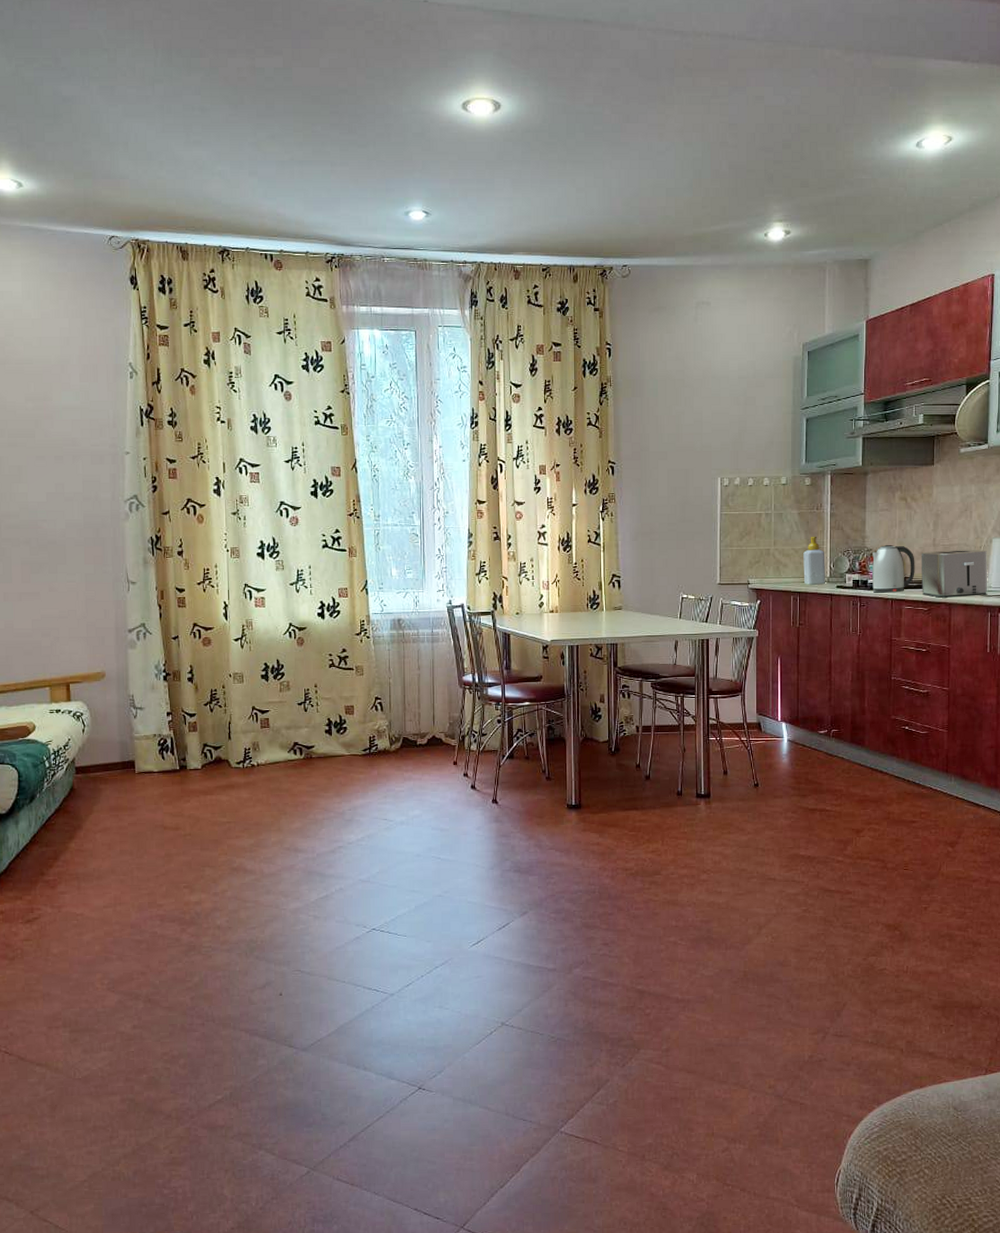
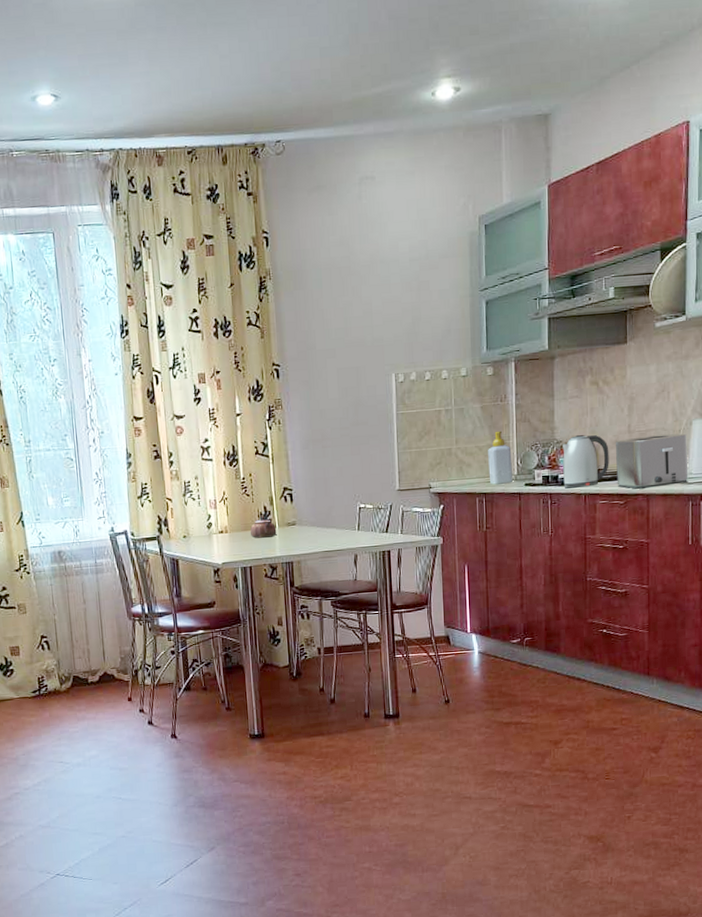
teapot: none [579,598,604,621] -> present [250,515,277,539]

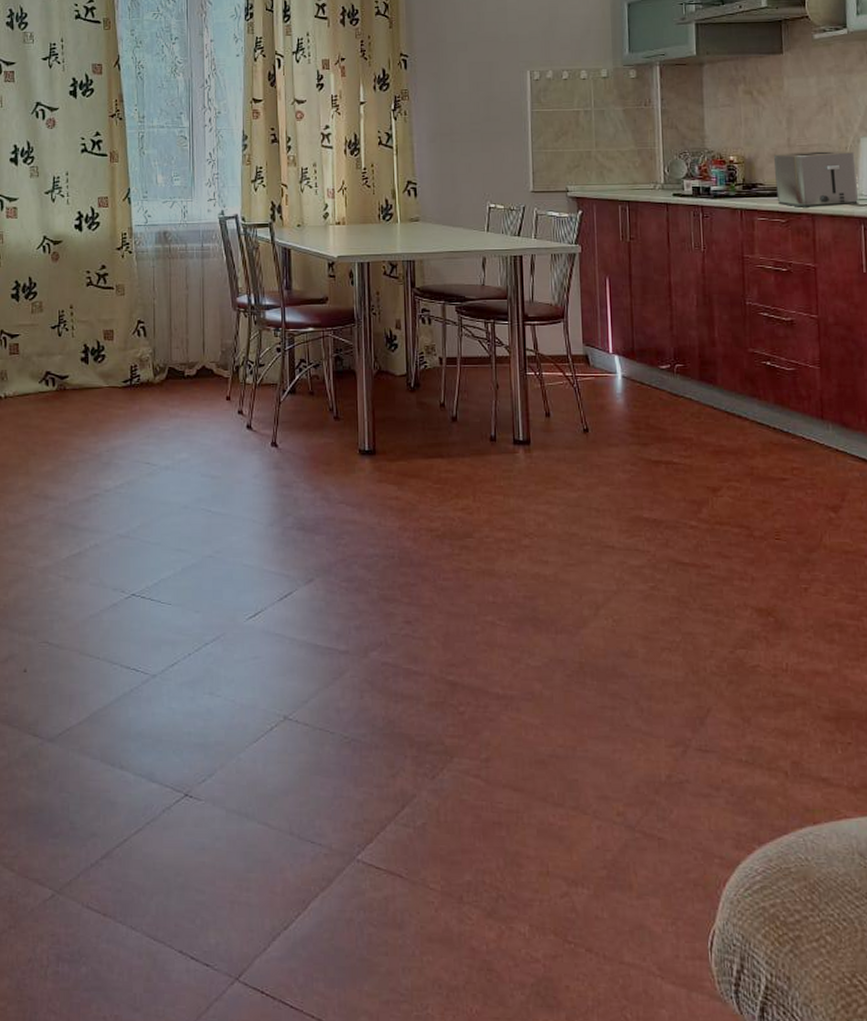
teapot: present [250,515,277,539] -> none [370,208,398,234]
soap bottle: present [488,430,513,486] -> none [631,136,659,194]
kettle: present [563,434,609,489] -> none [714,145,768,202]

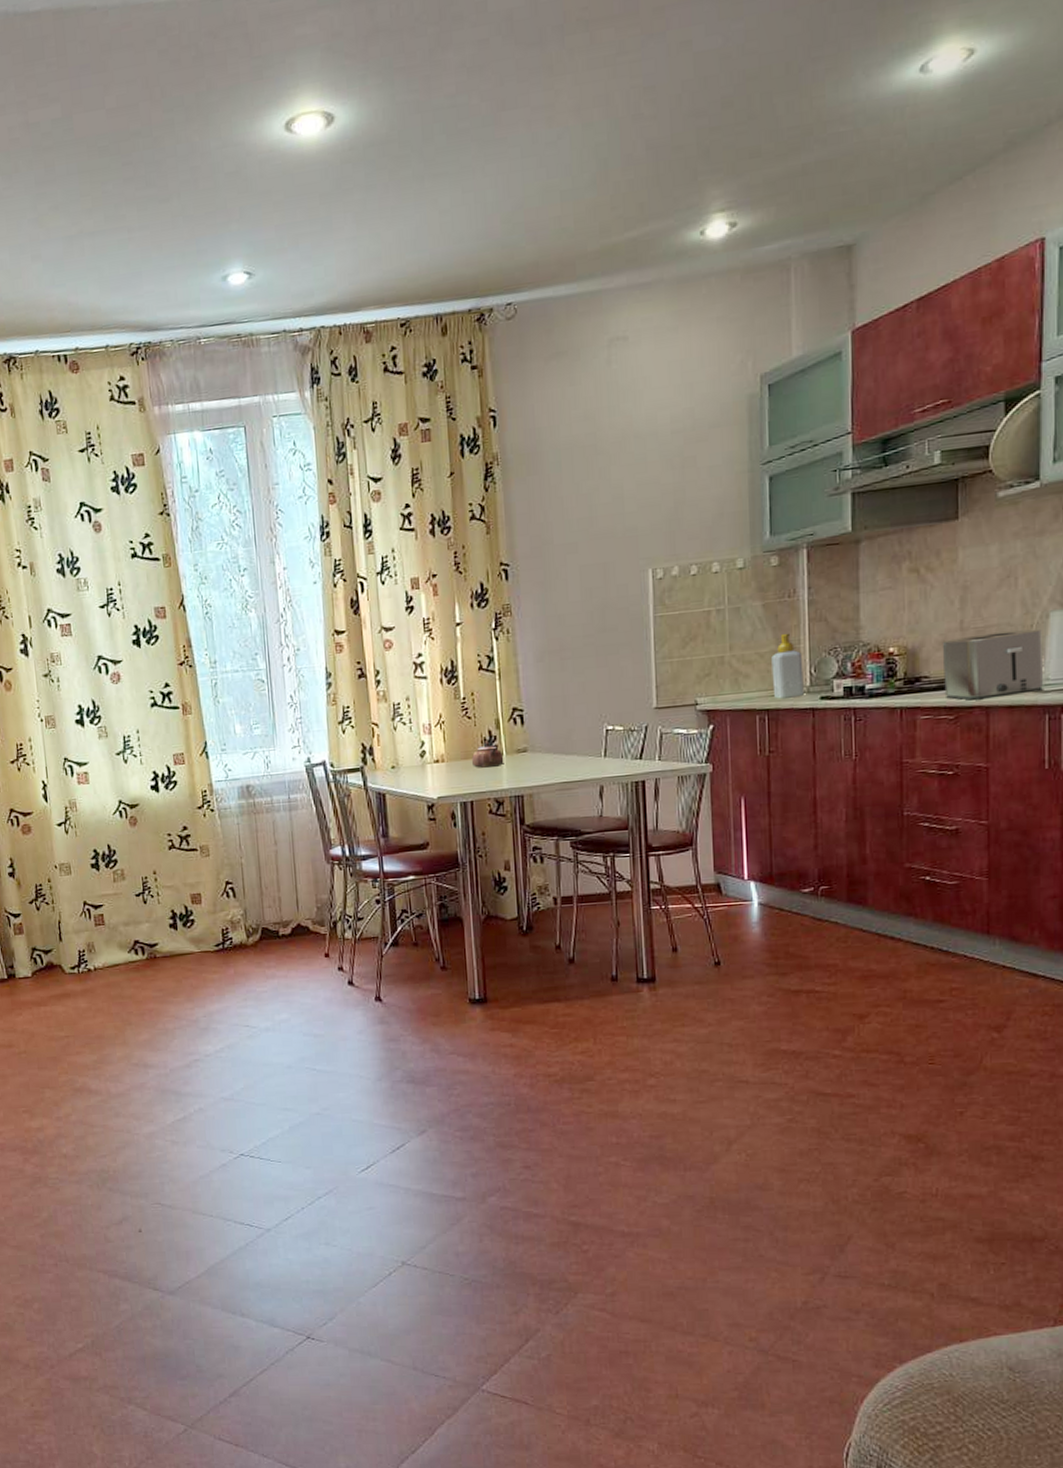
teapot: none [370,208,398,234] -> present [472,740,504,769]
soap bottle: none [631,136,659,194] -> present [771,633,804,700]

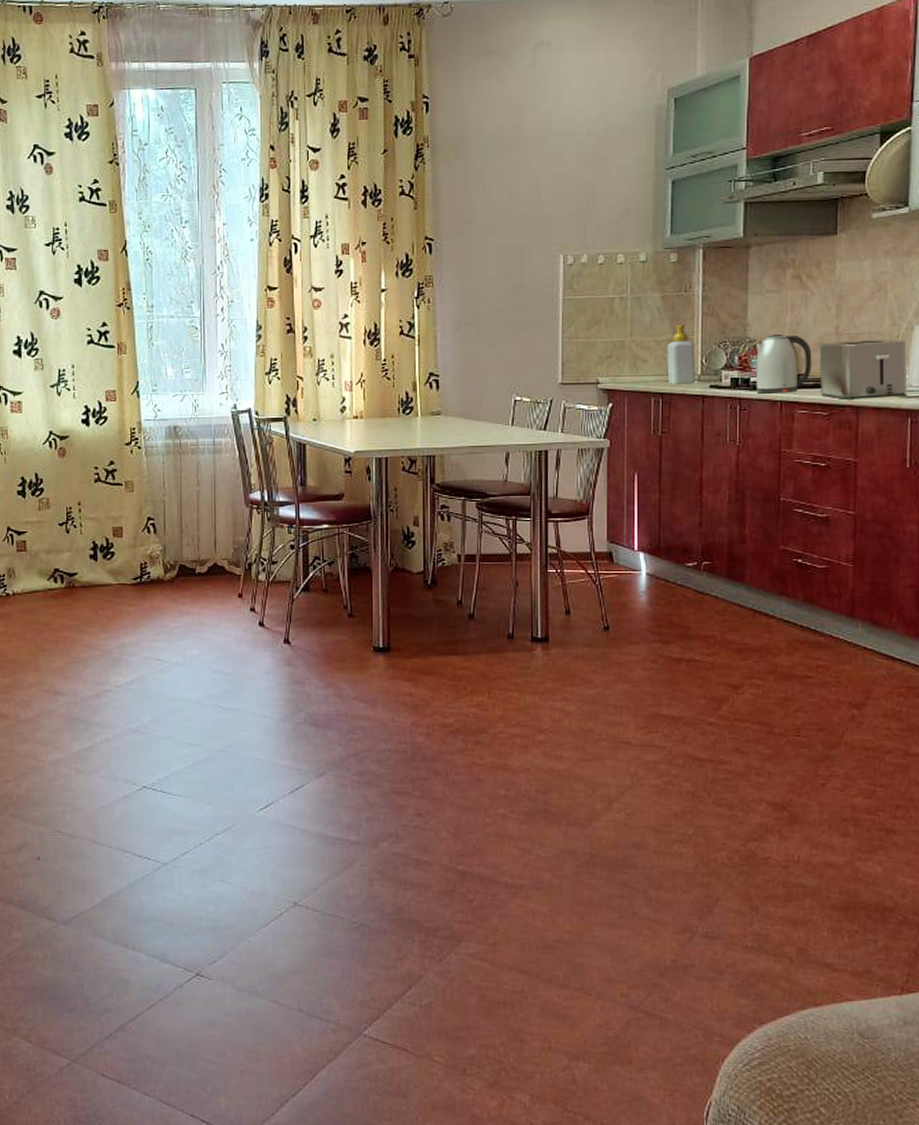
teapot: present [472,740,504,769] -> none [389,401,419,428]
kettle: none [871,634,934,702] -> present [756,333,812,394]

